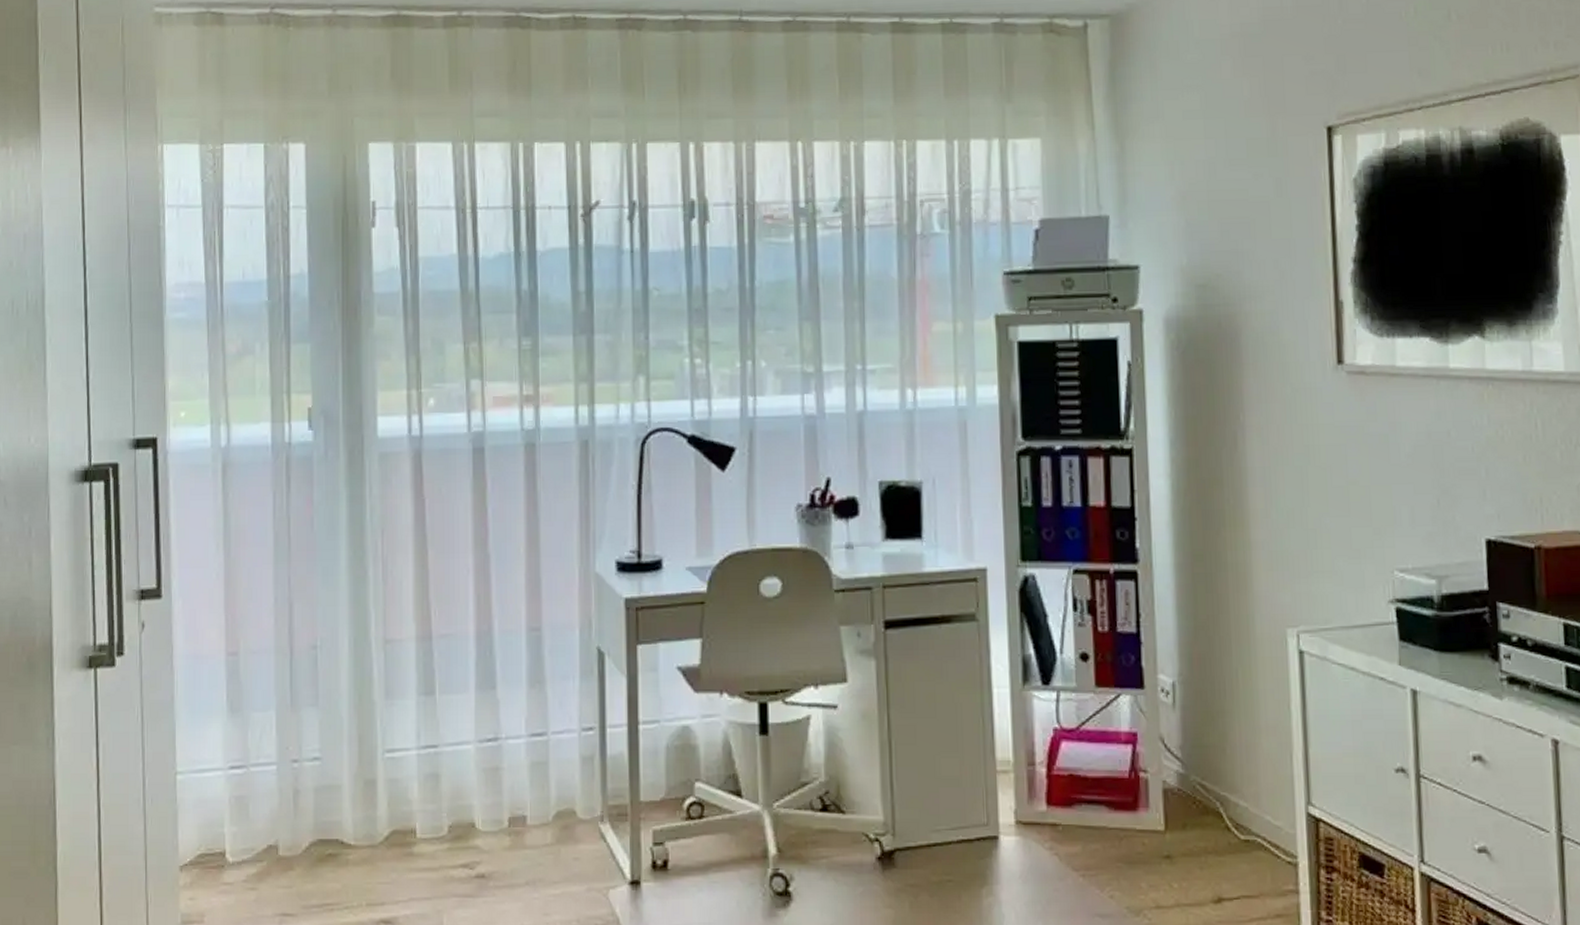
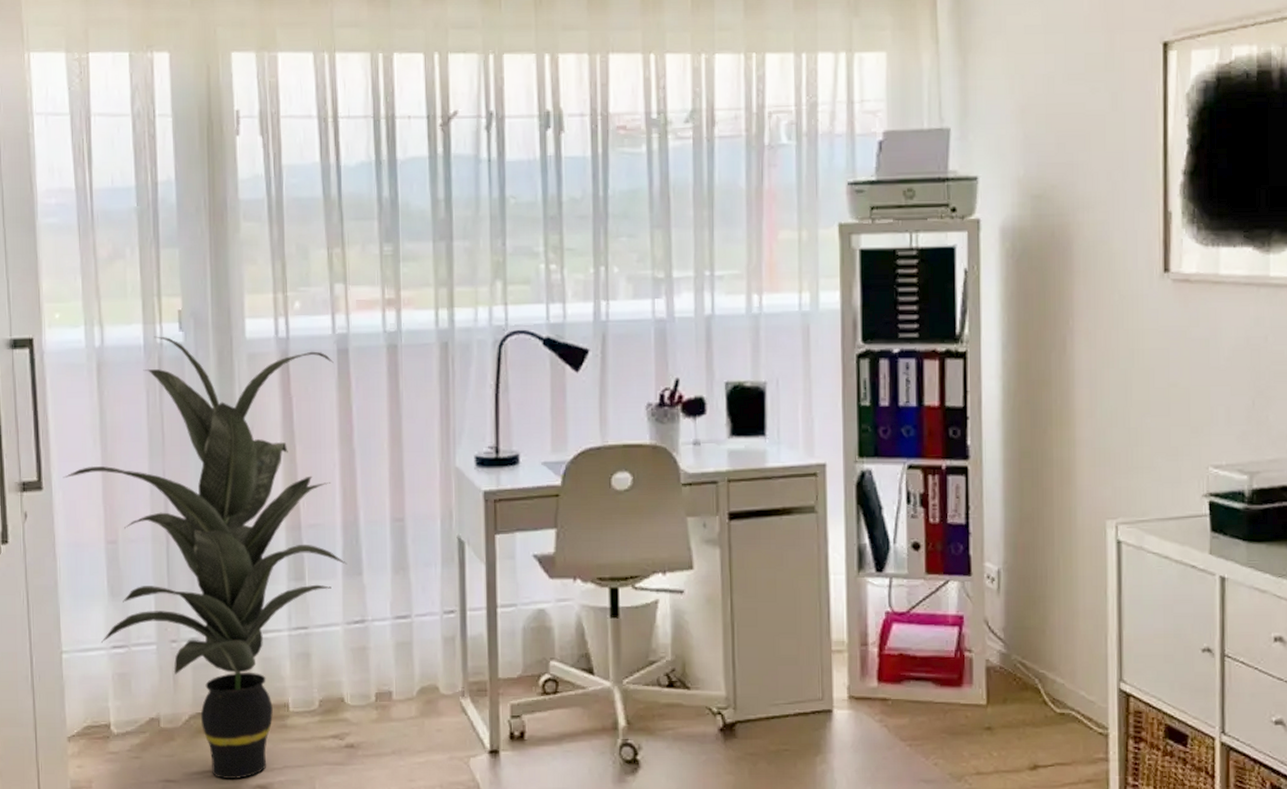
indoor plant: none [183,435,481,914] -> present [63,336,348,780]

